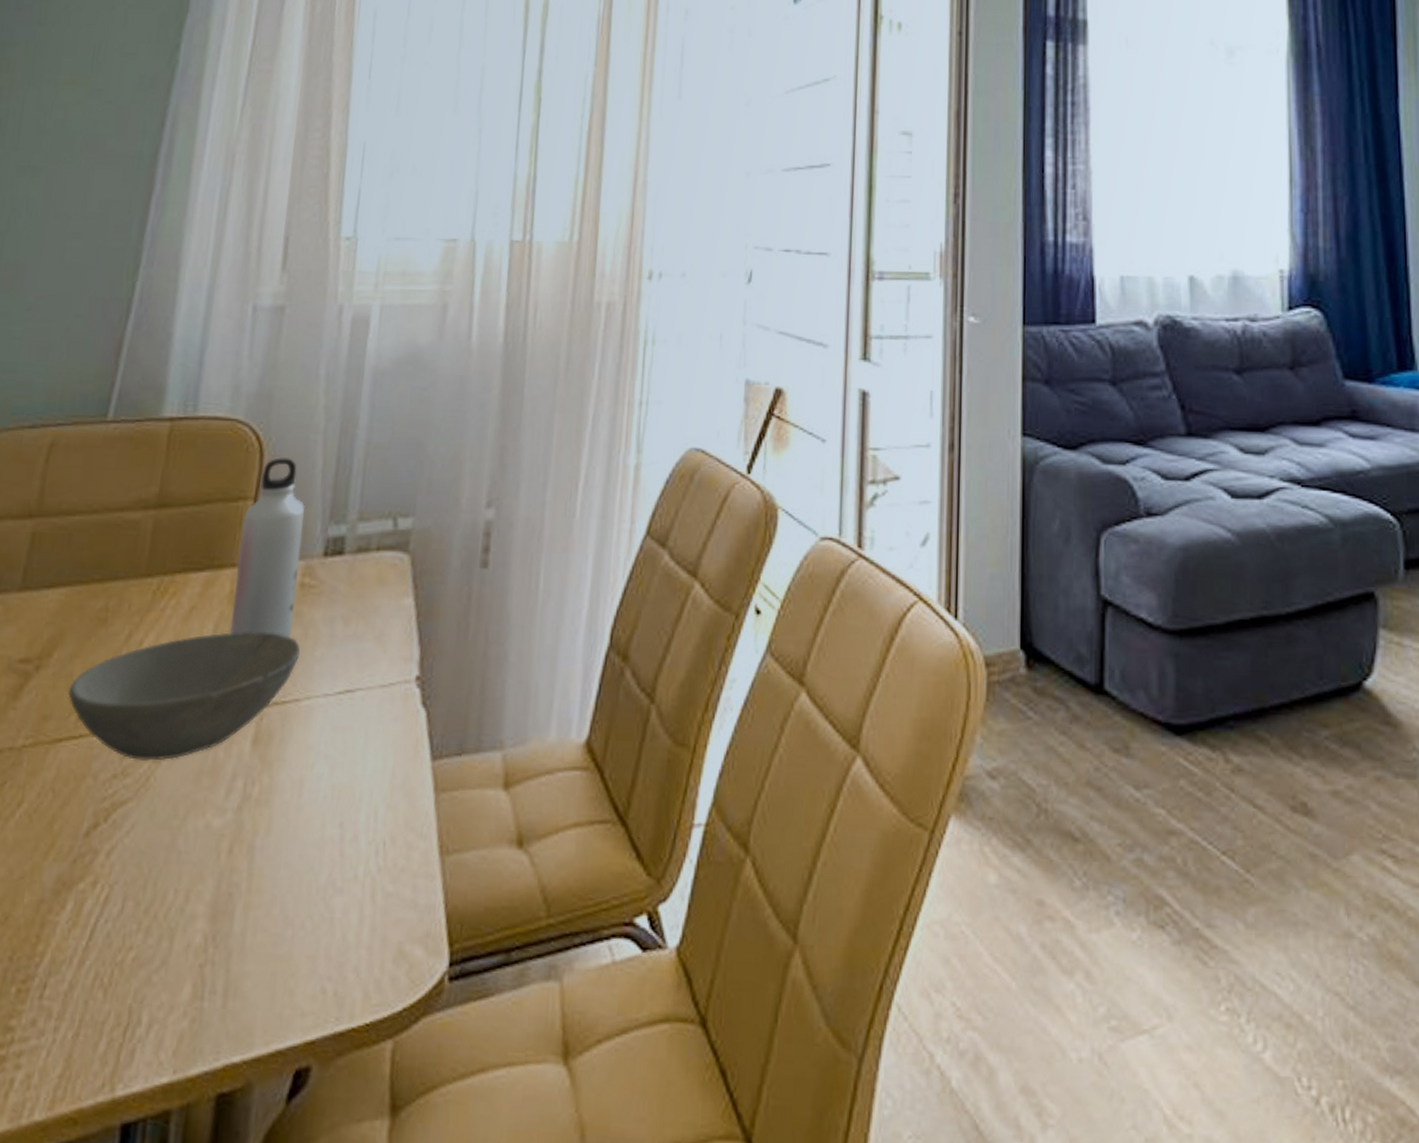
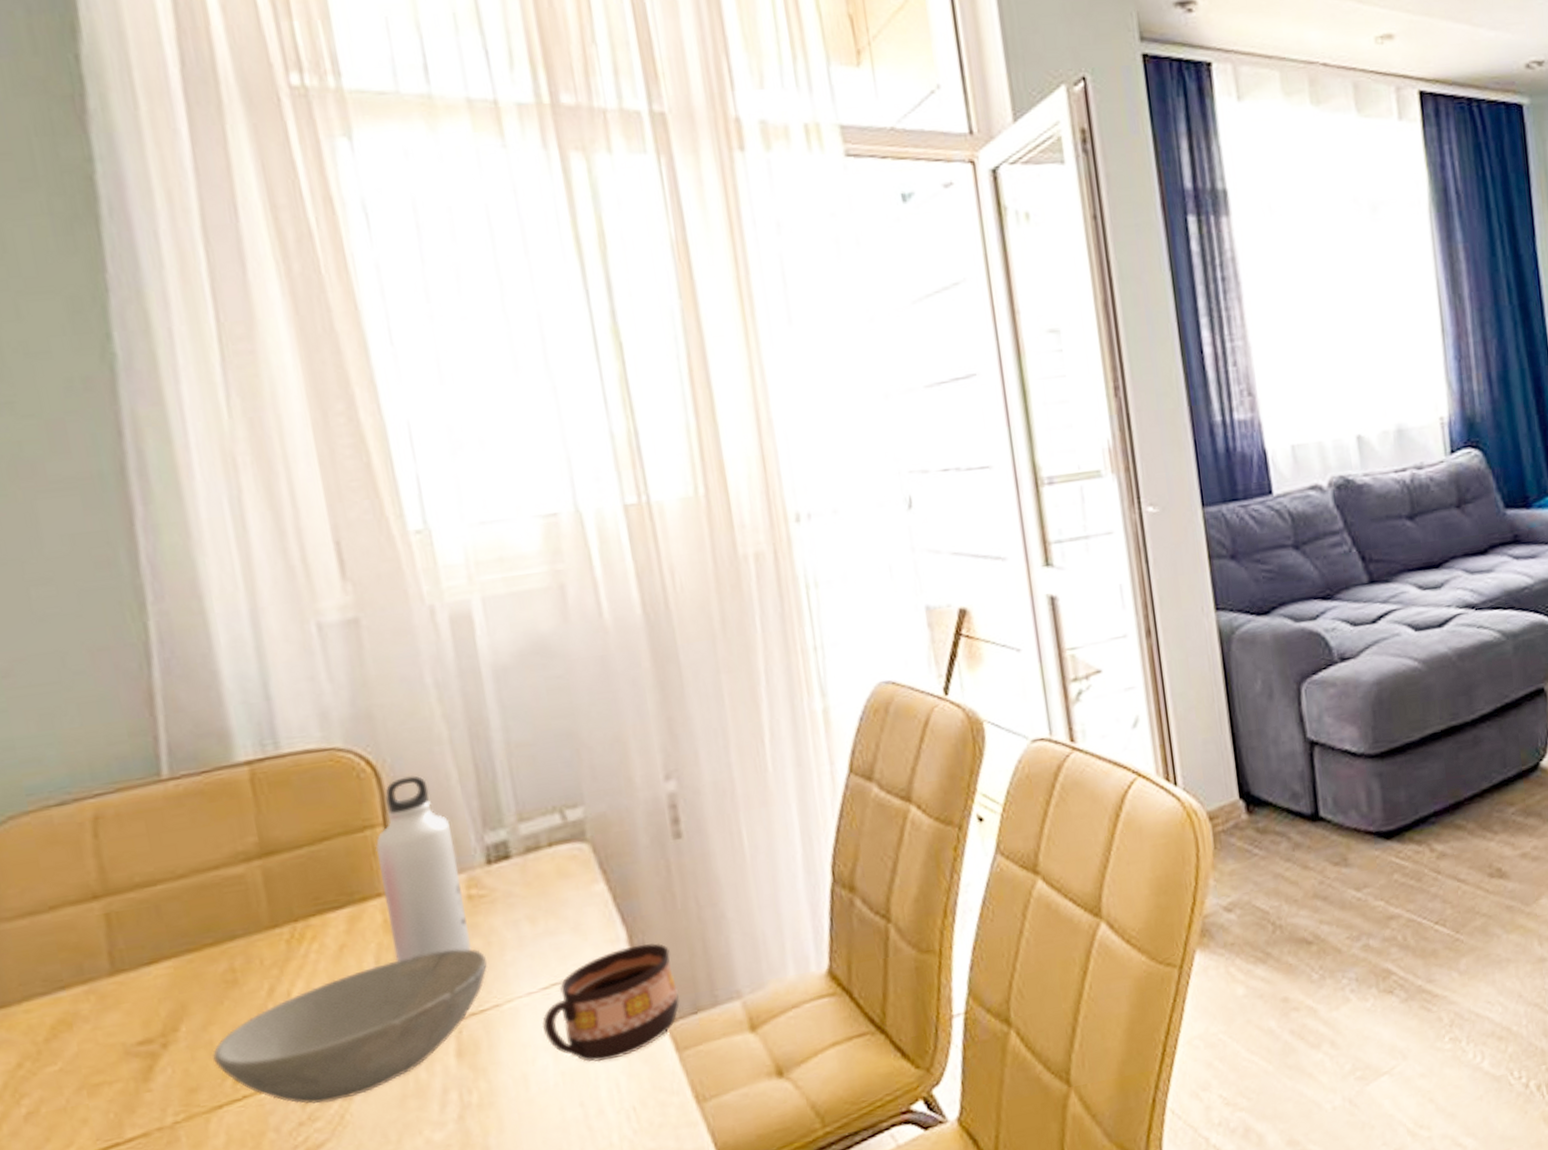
cup: none [328,668,452,784] -> present [542,943,680,1062]

